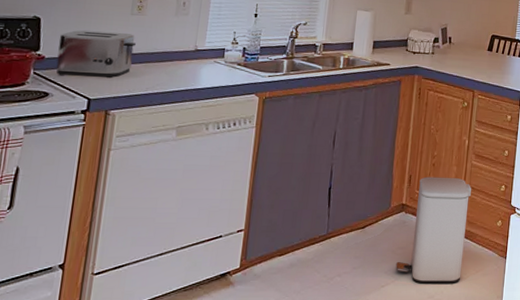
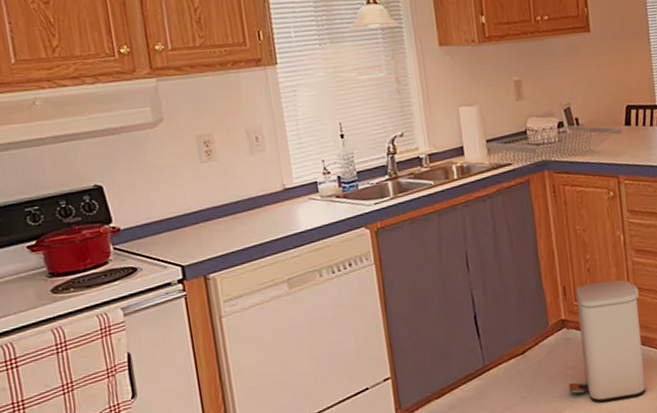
toaster: present [56,30,136,79] -> none [128,185,219,247]
dish rack: none [371,42,484,71] -> present [485,125,622,171]

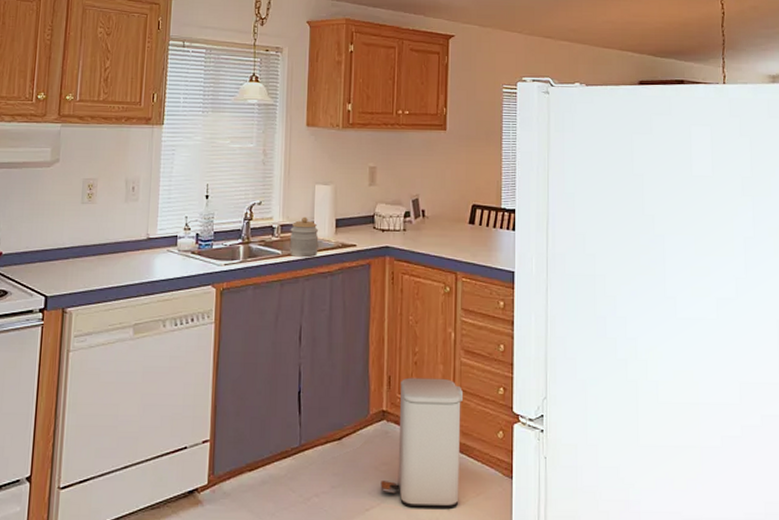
jar: none [439,142,473,186] -> present [289,217,319,258]
dish rack: present [485,125,622,171] -> none [334,216,465,253]

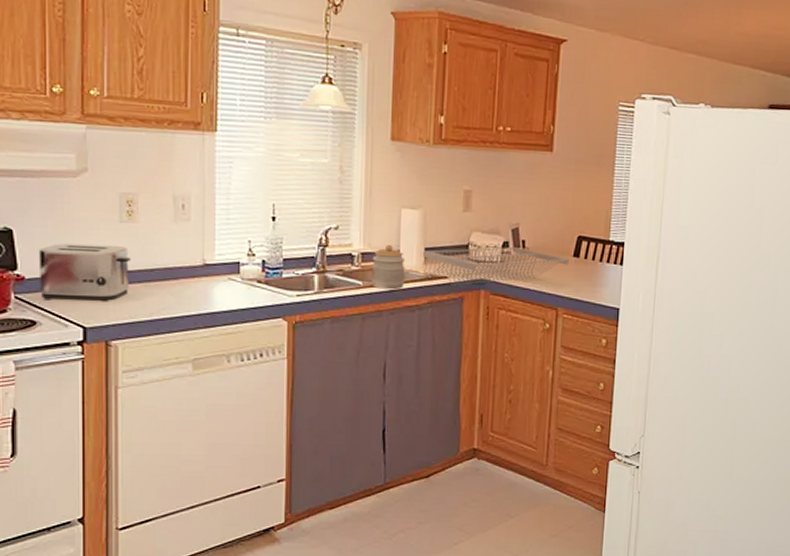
toaster: none [13,222,88,274] -> present [38,243,130,302]
dish rack: none [334,216,465,253] -> present [423,247,569,285]
pedal bin: present [380,377,463,508] -> none [470,416,559,541]

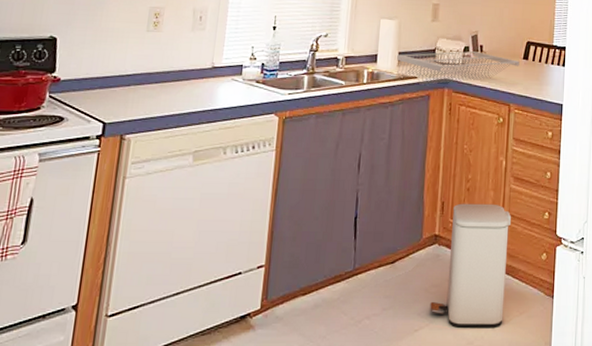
toaster: present [38,243,130,302] -> none [71,49,152,101]
jar: present [371,244,406,290] -> none [352,49,382,89]
pedal bin: none [470,416,559,541] -> present [430,203,511,328]

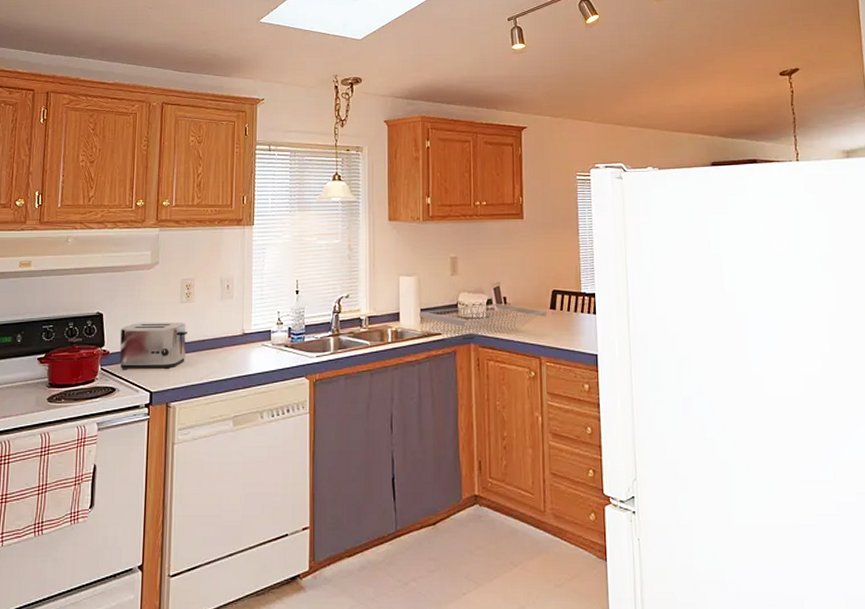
toaster: none [71,49,152,101] -> present [119,322,187,370]
pedal bin: present [430,203,511,328] -> none [476,462,555,591]

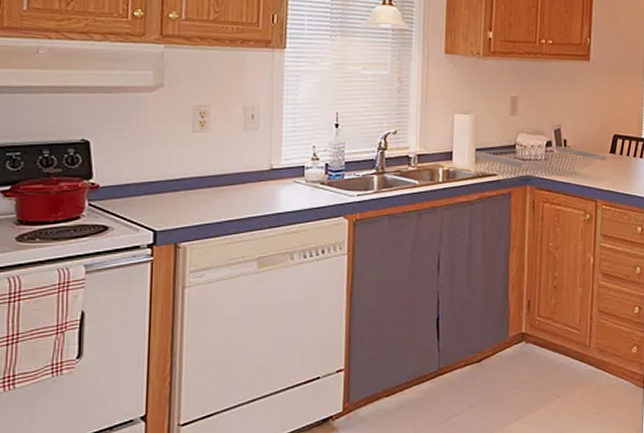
toaster: present [119,322,187,370] -> none [112,152,201,207]

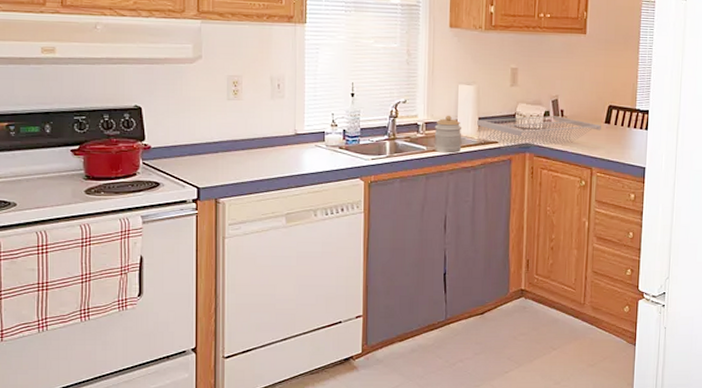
jar: none [427,146,458,188] -> present [434,115,462,154]

